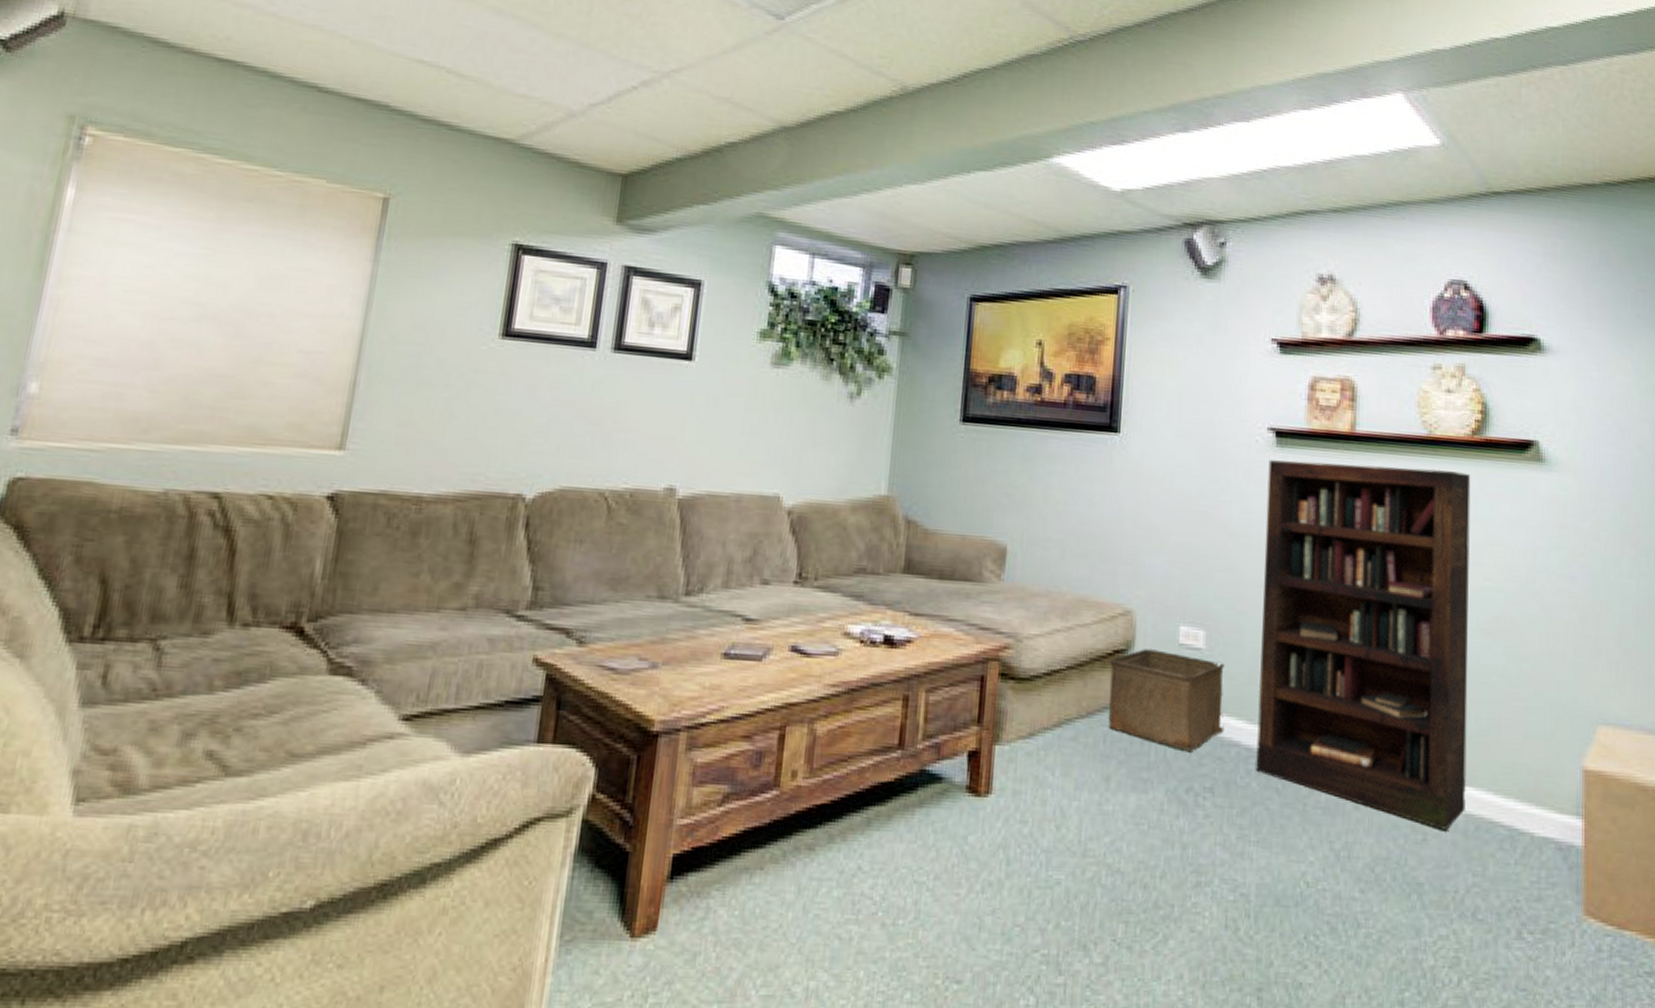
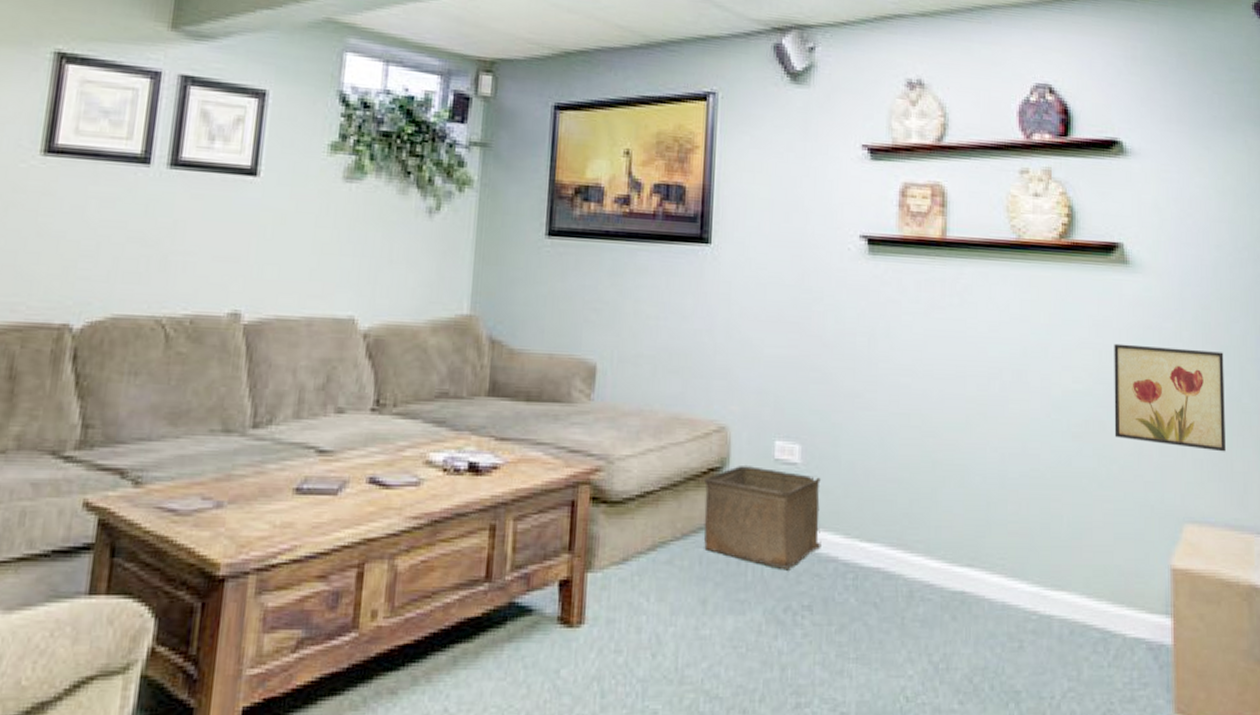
bookcase: present [1256,460,1471,830] -> none [854,268,1061,636]
wall art: none [1526,541,1643,655] -> present [1114,343,1226,452]

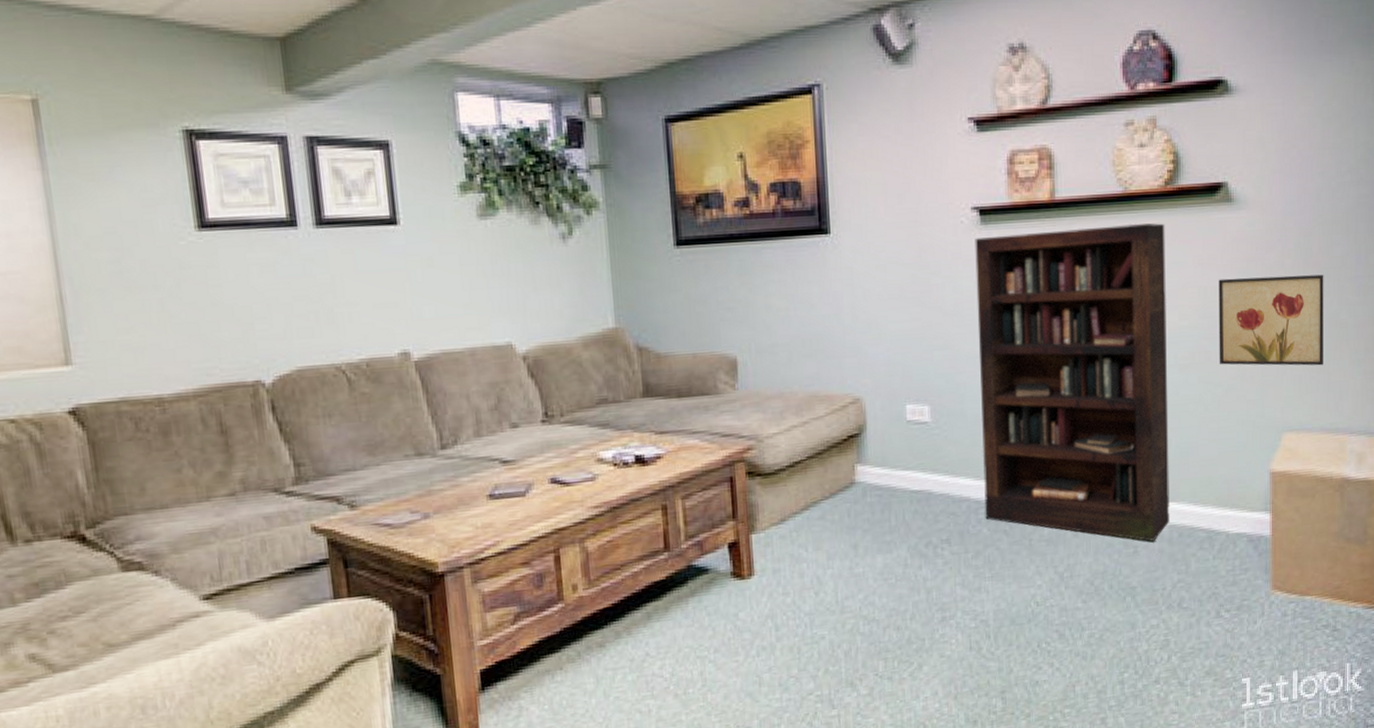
storage bin: present [704,466,821,569] -> none [845,429,955,512]
bookcase: none [854,268,1061,636] -> present [975,223,1171,541]

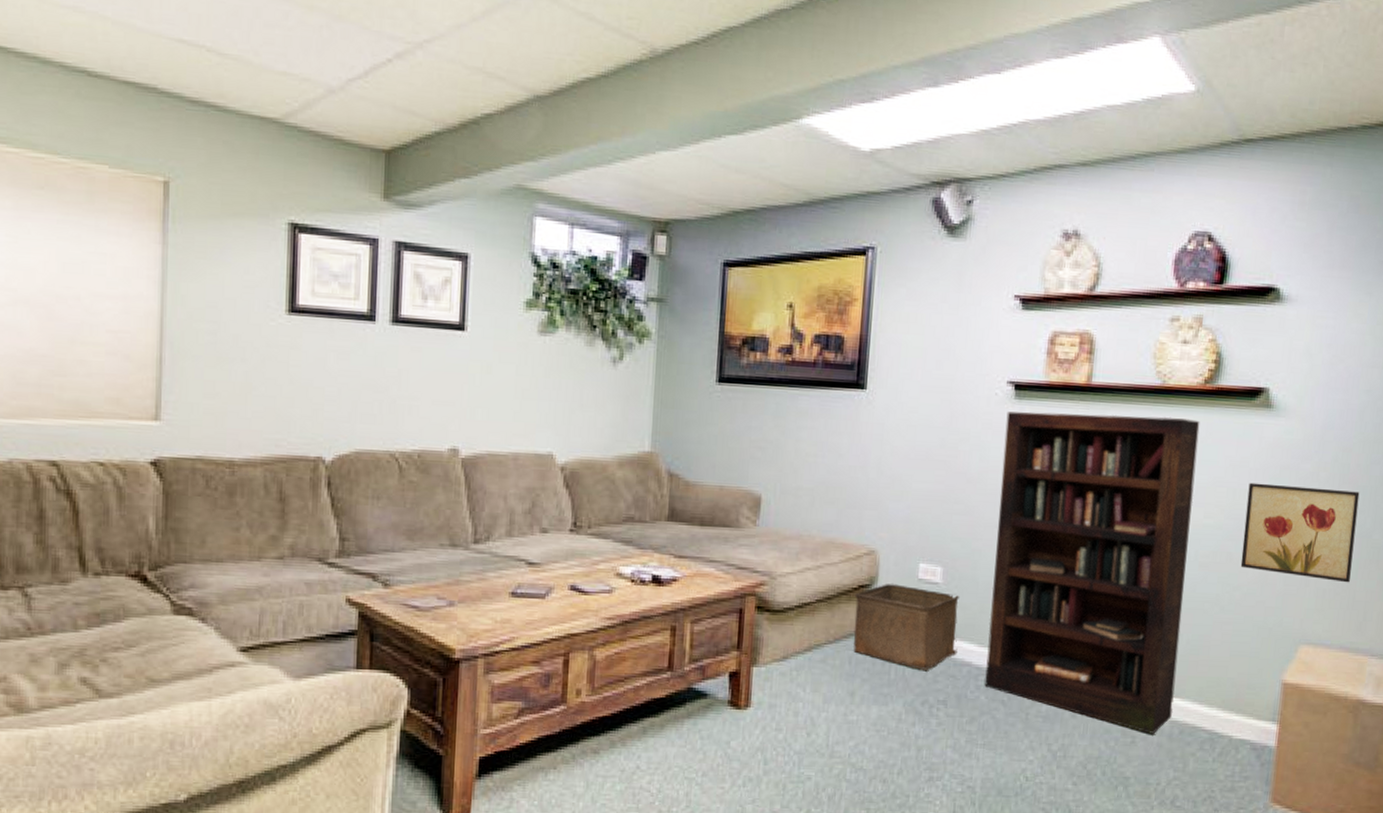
storage bin: none [845,429,955,512] -> present [853,584,959,670]

